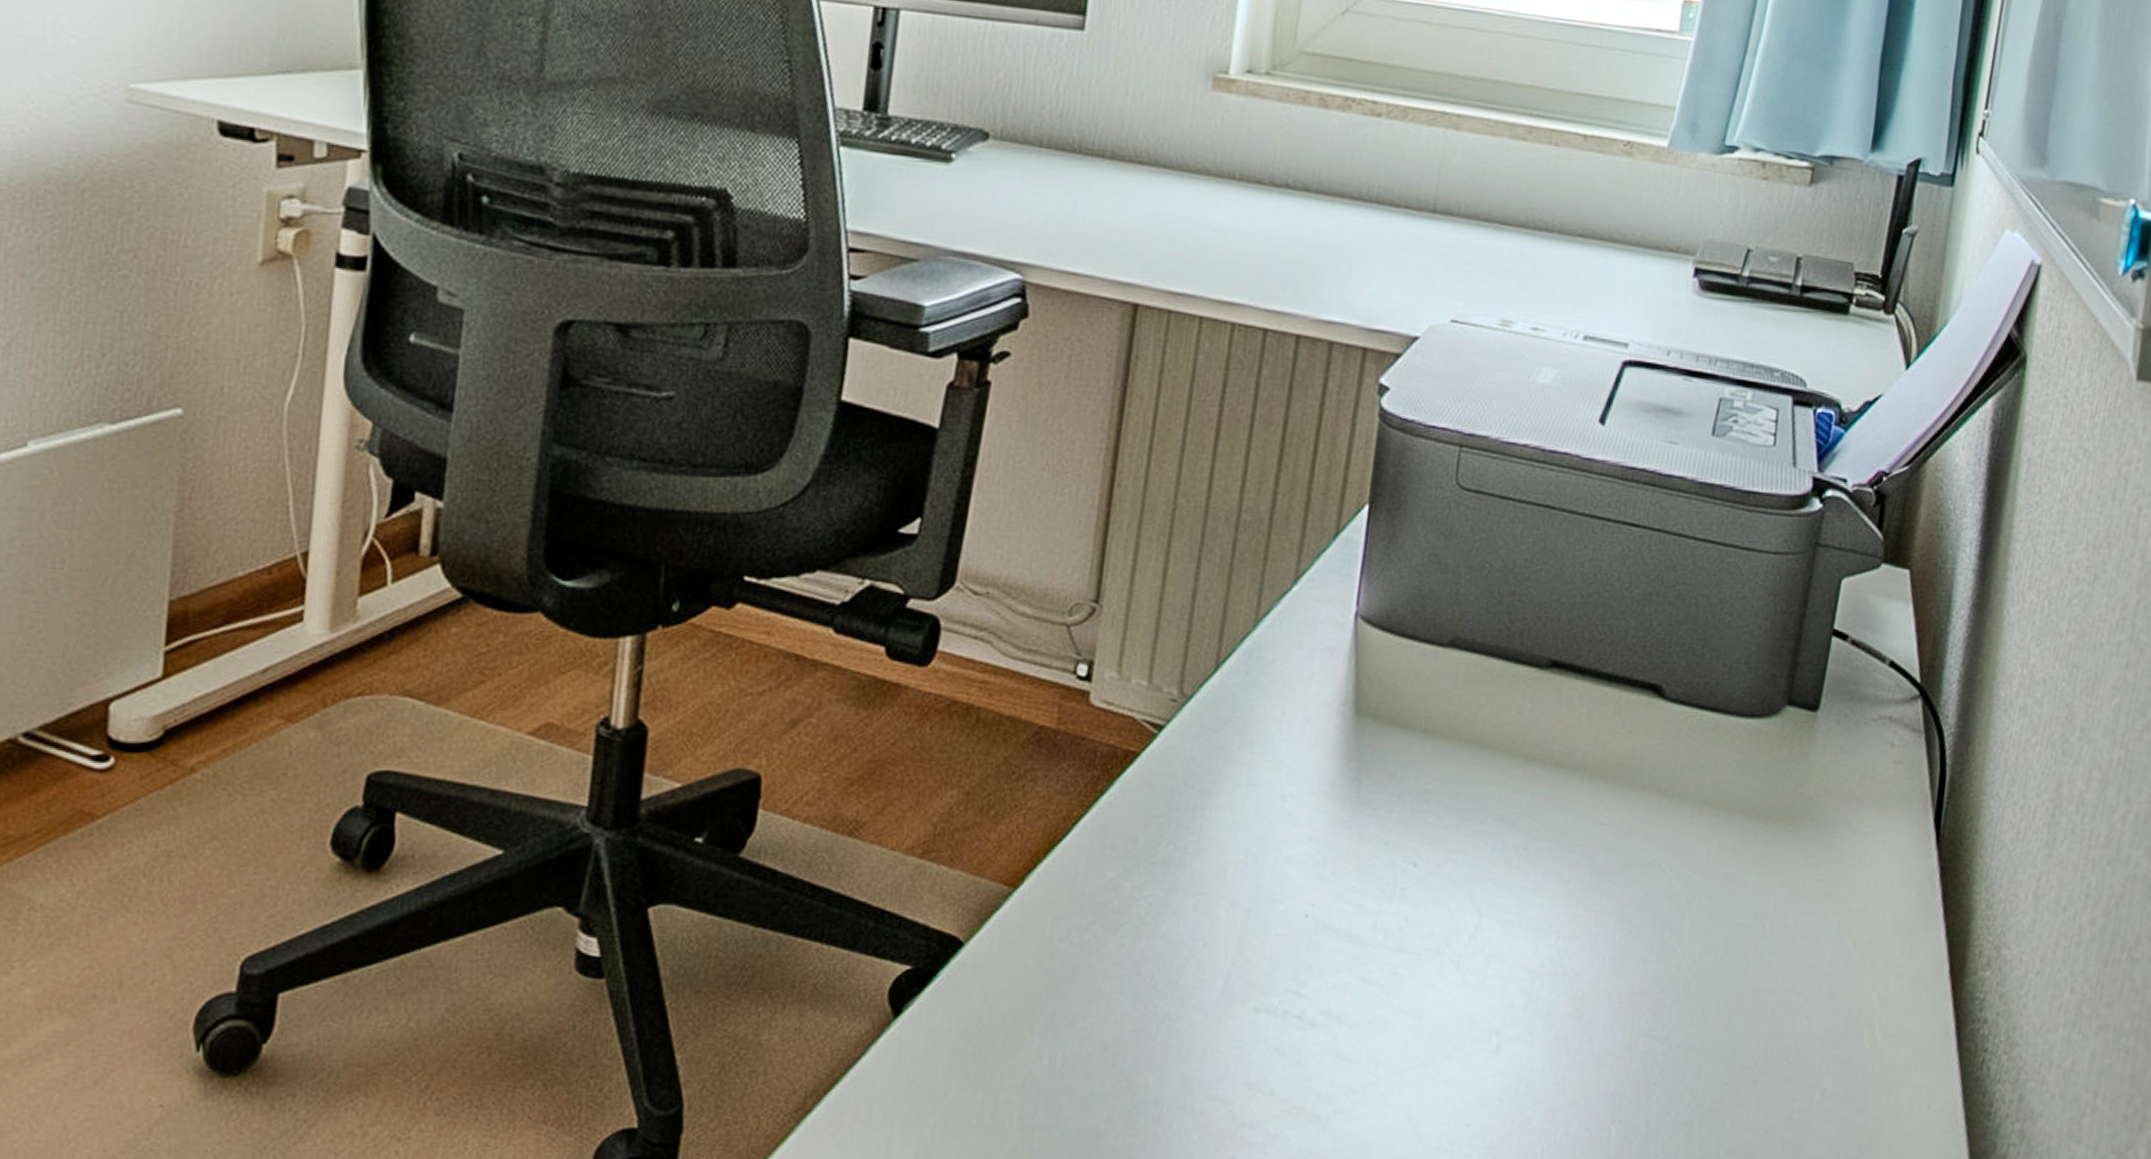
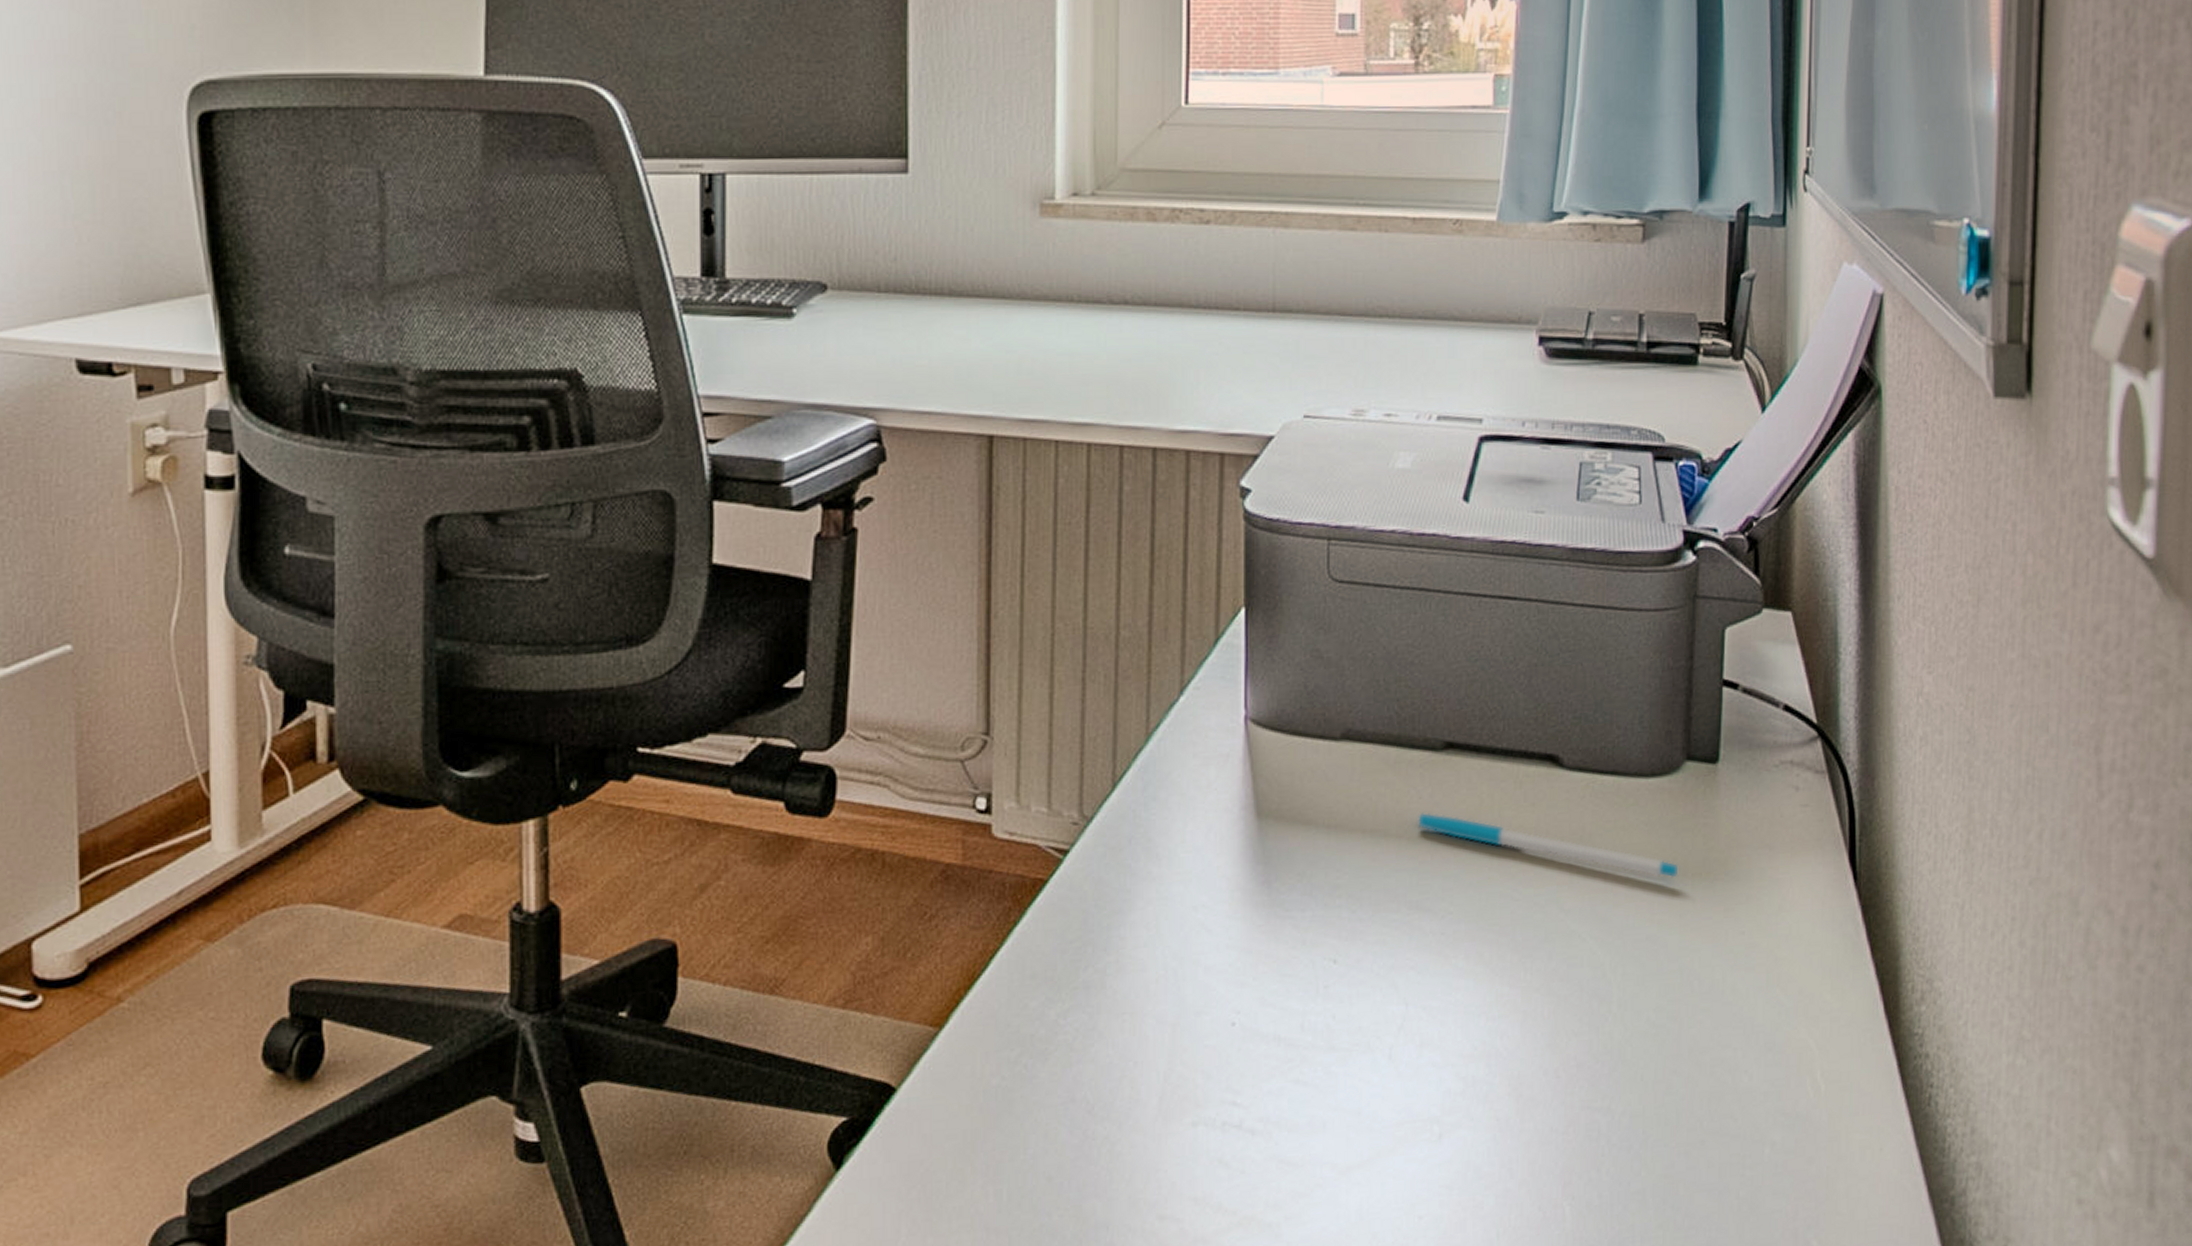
pen: none [1514,728,1765,820] -> present [1418,812,1678,878]

